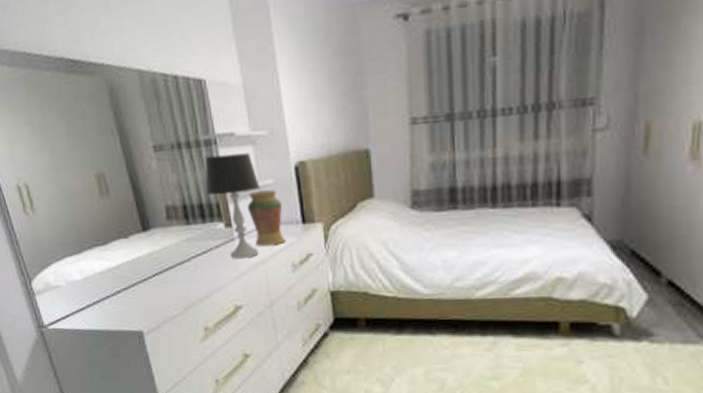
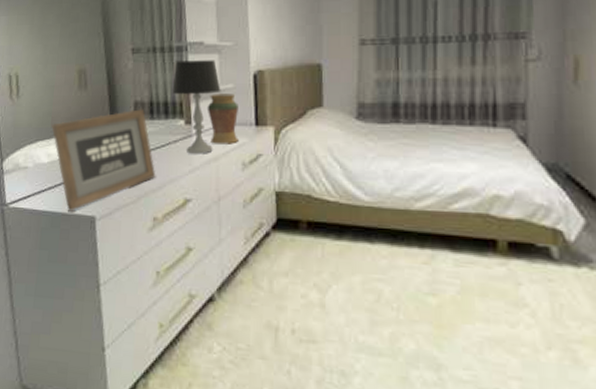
picture frame: none [77,214,201,328] -> present [52,109,156,212]

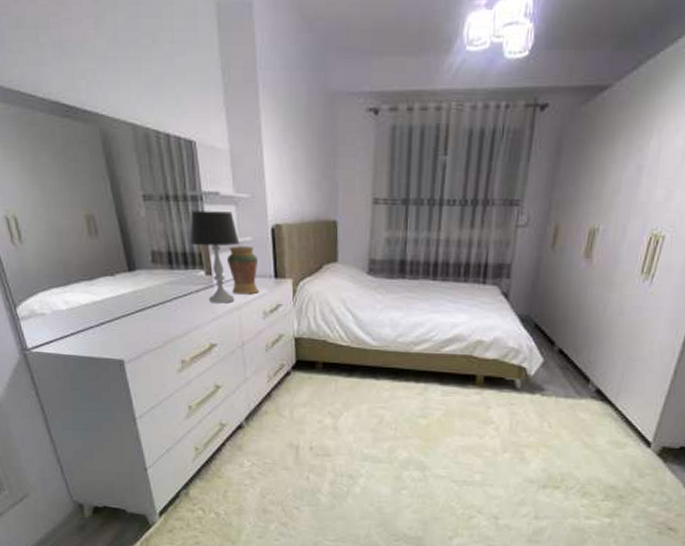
picture frame: present [52,109,156,212] -> none [65,259,181,356]

